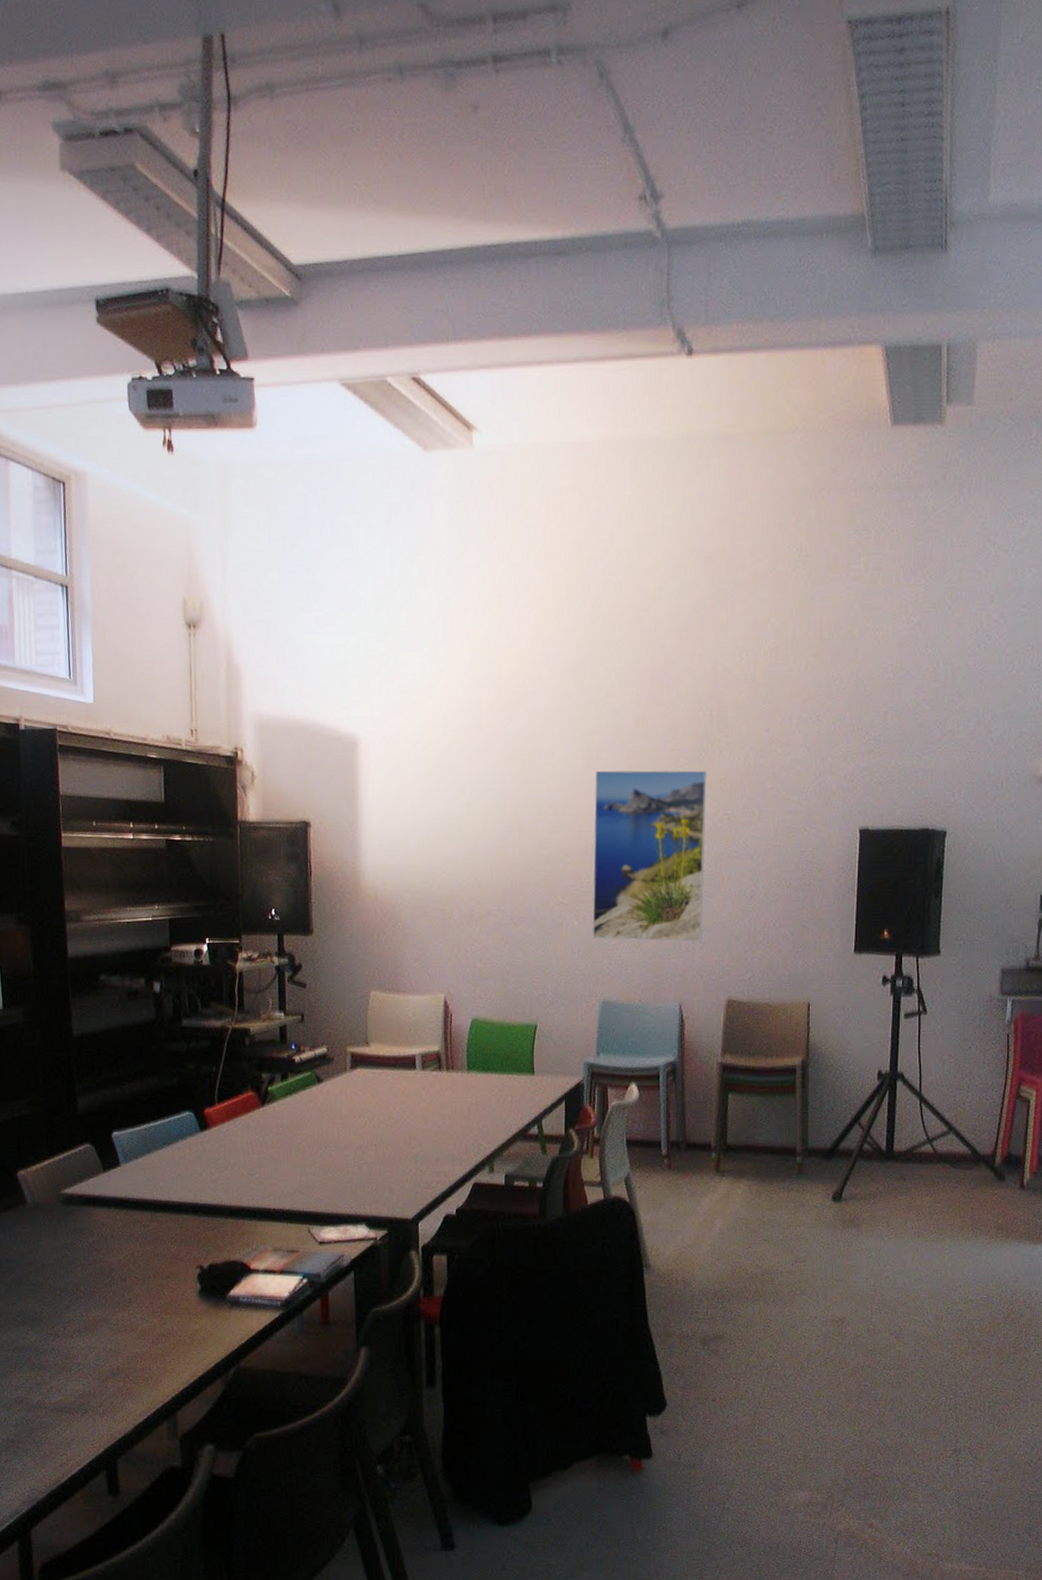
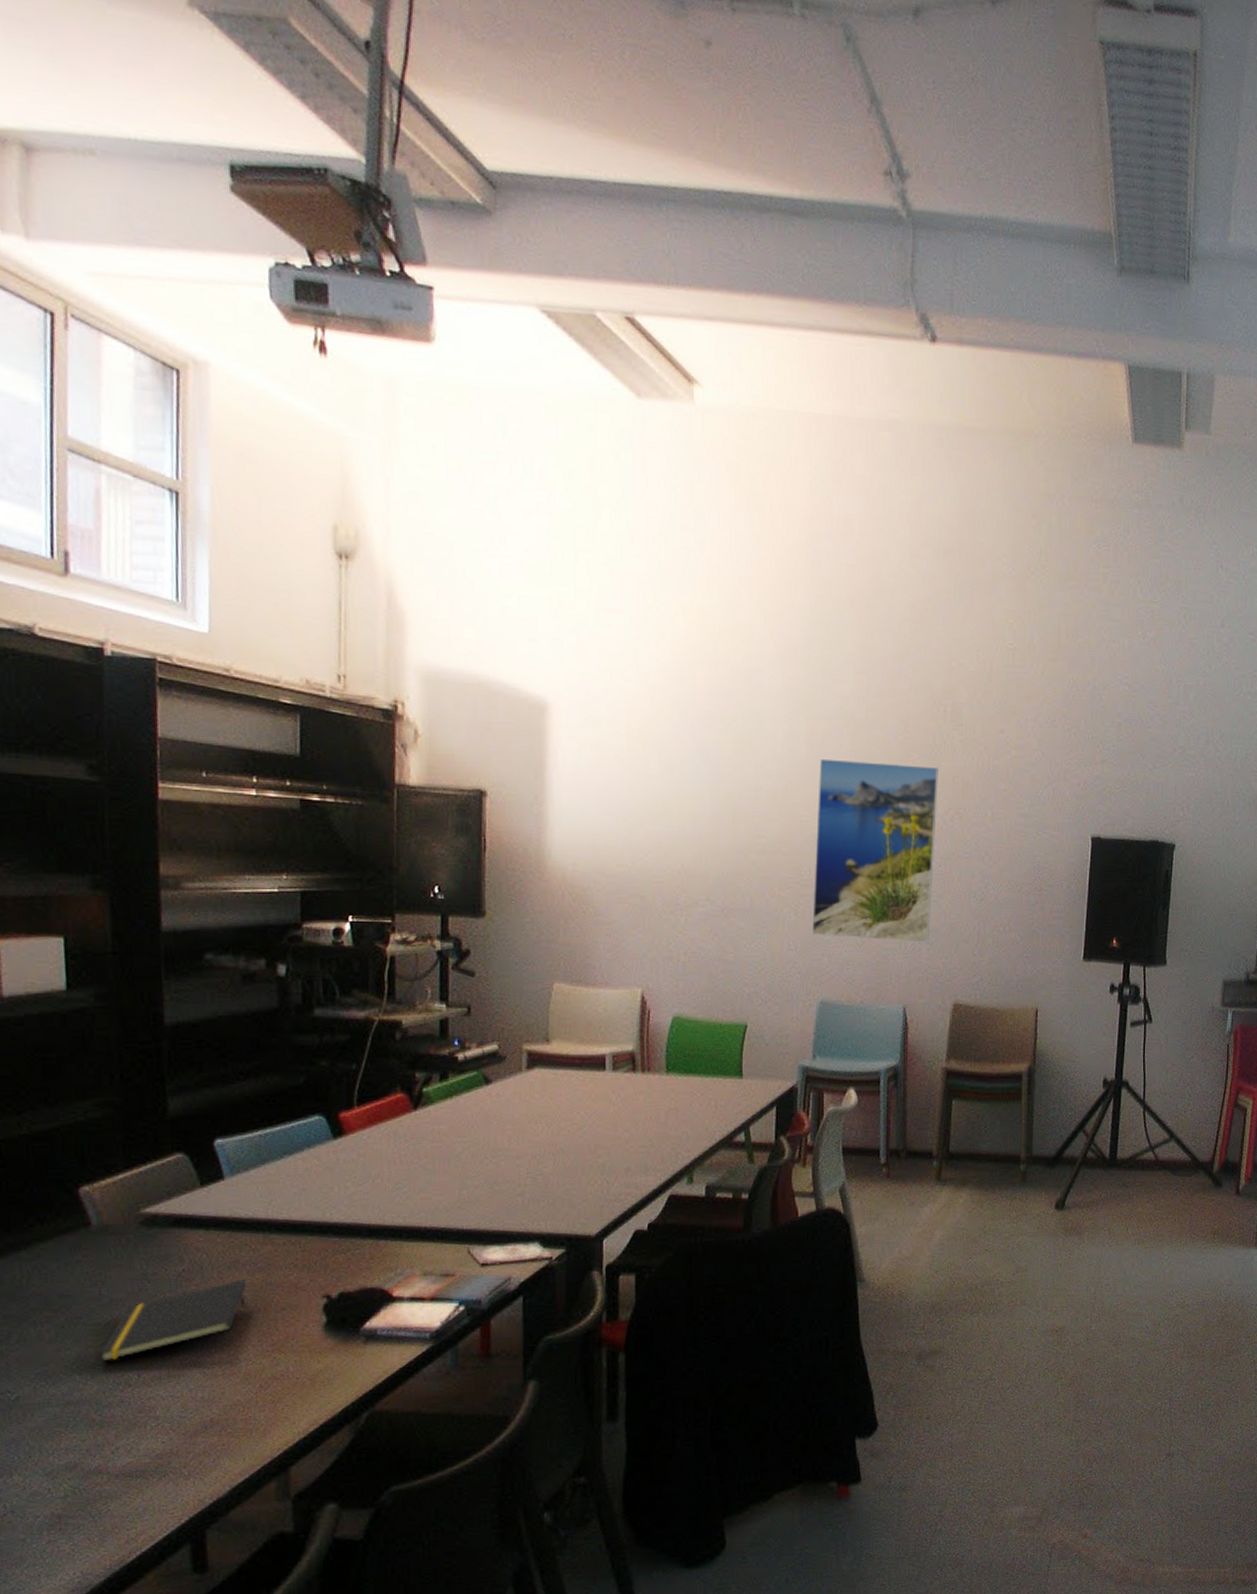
notepad: none [36,1251,140,1316] -> present [99,1279,247,1362]

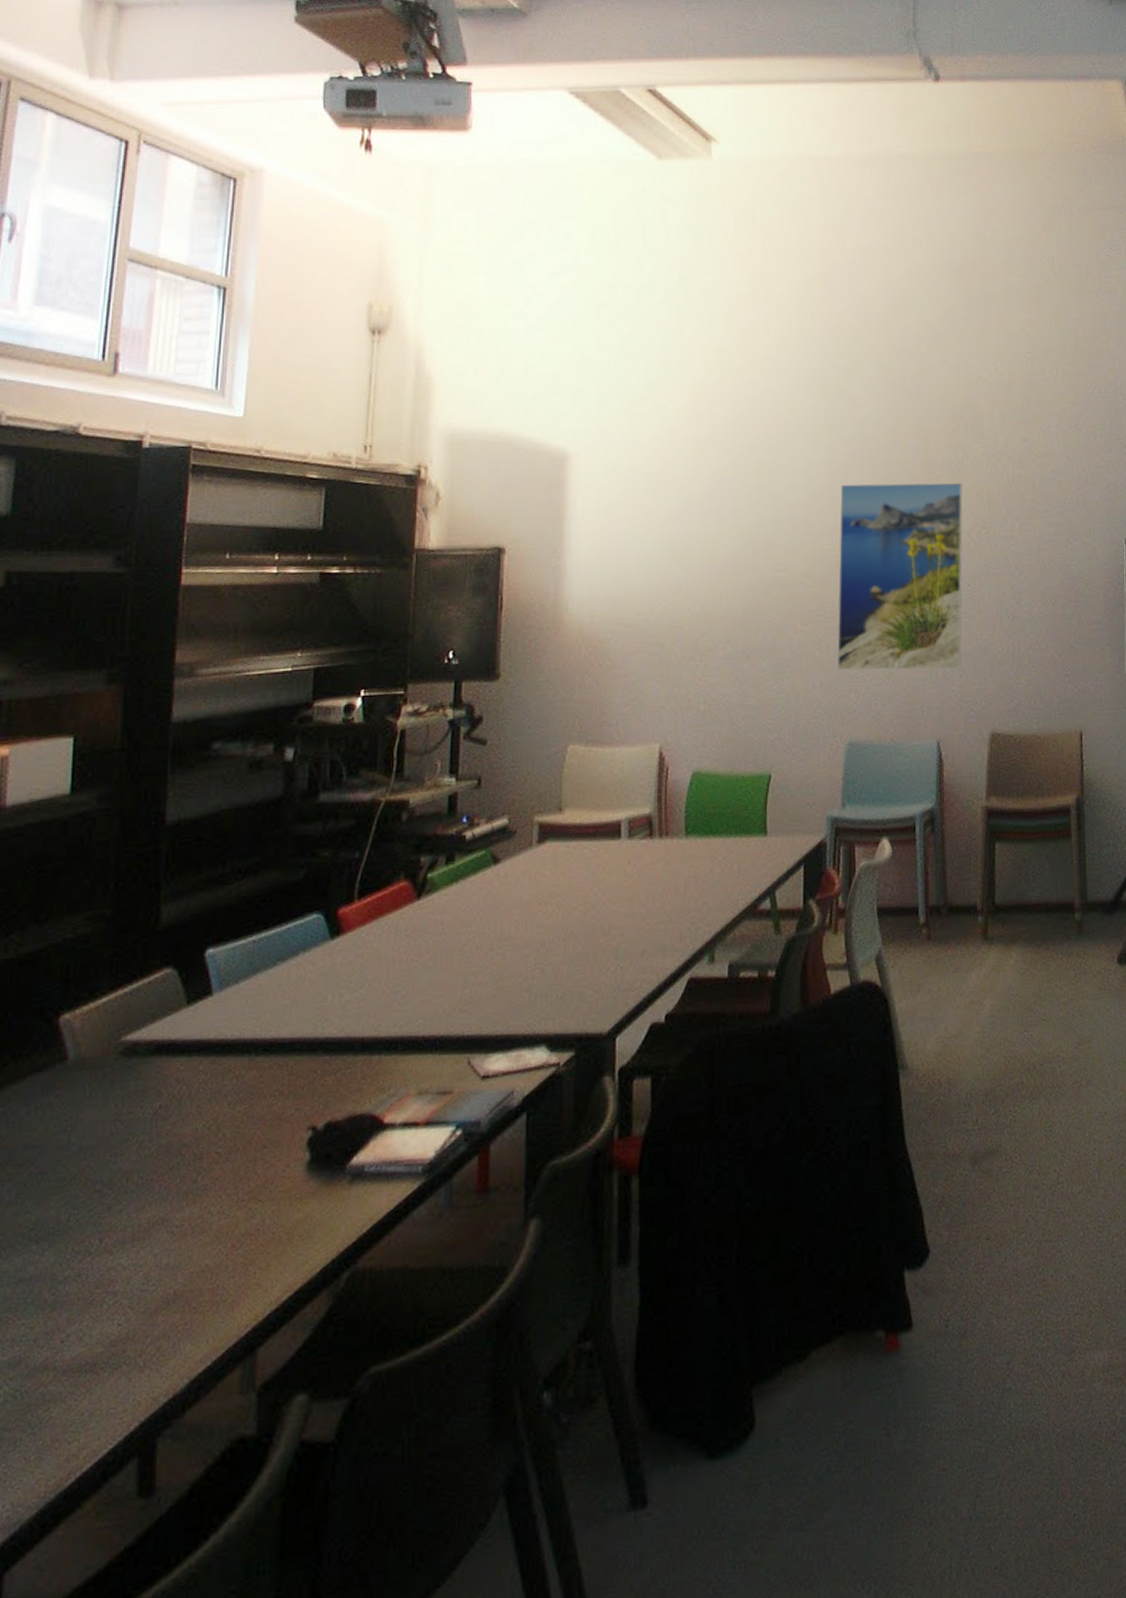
notepad: present [99,1279,247,1362] -> none [60,1113,227,1226]

